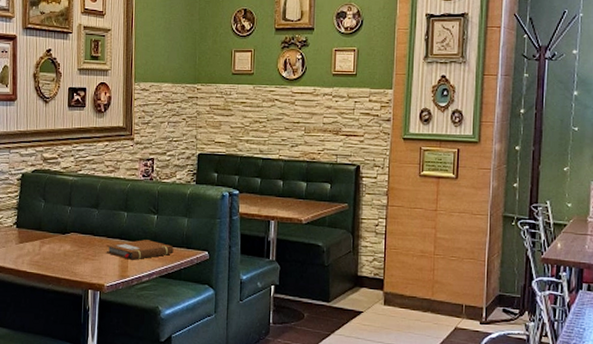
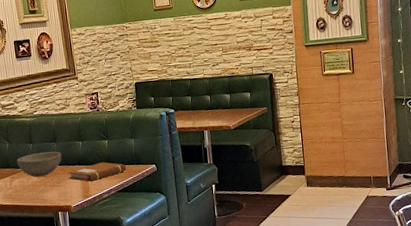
bowl: none [50,217,102,245] -> present [16,151,62,177]

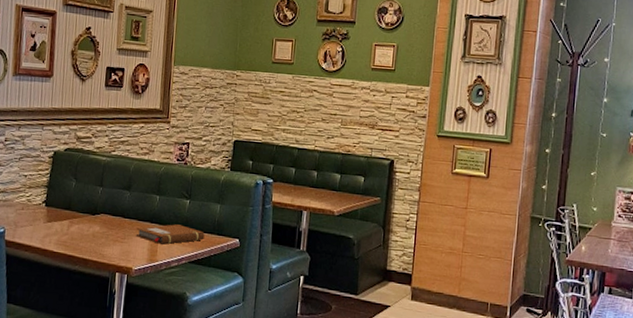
bowl: present [16,151,62,177] -> none [80,198,134,227]

